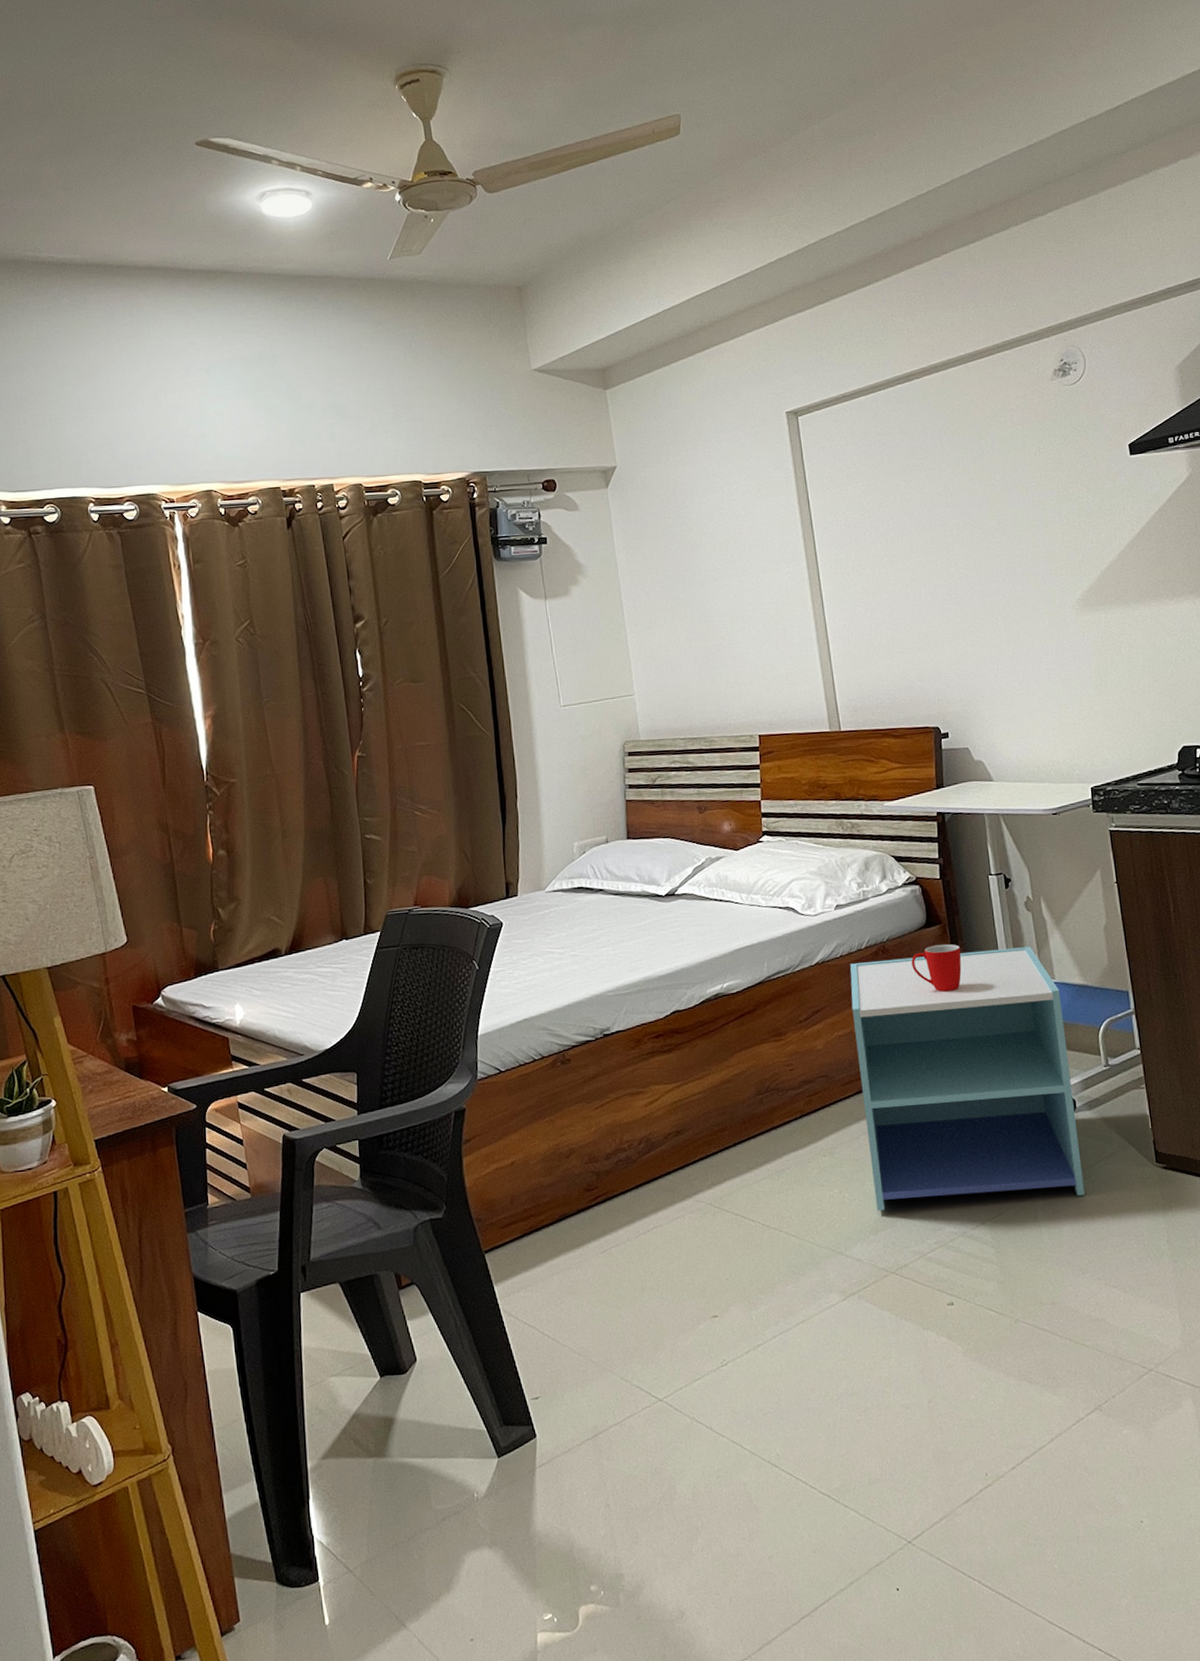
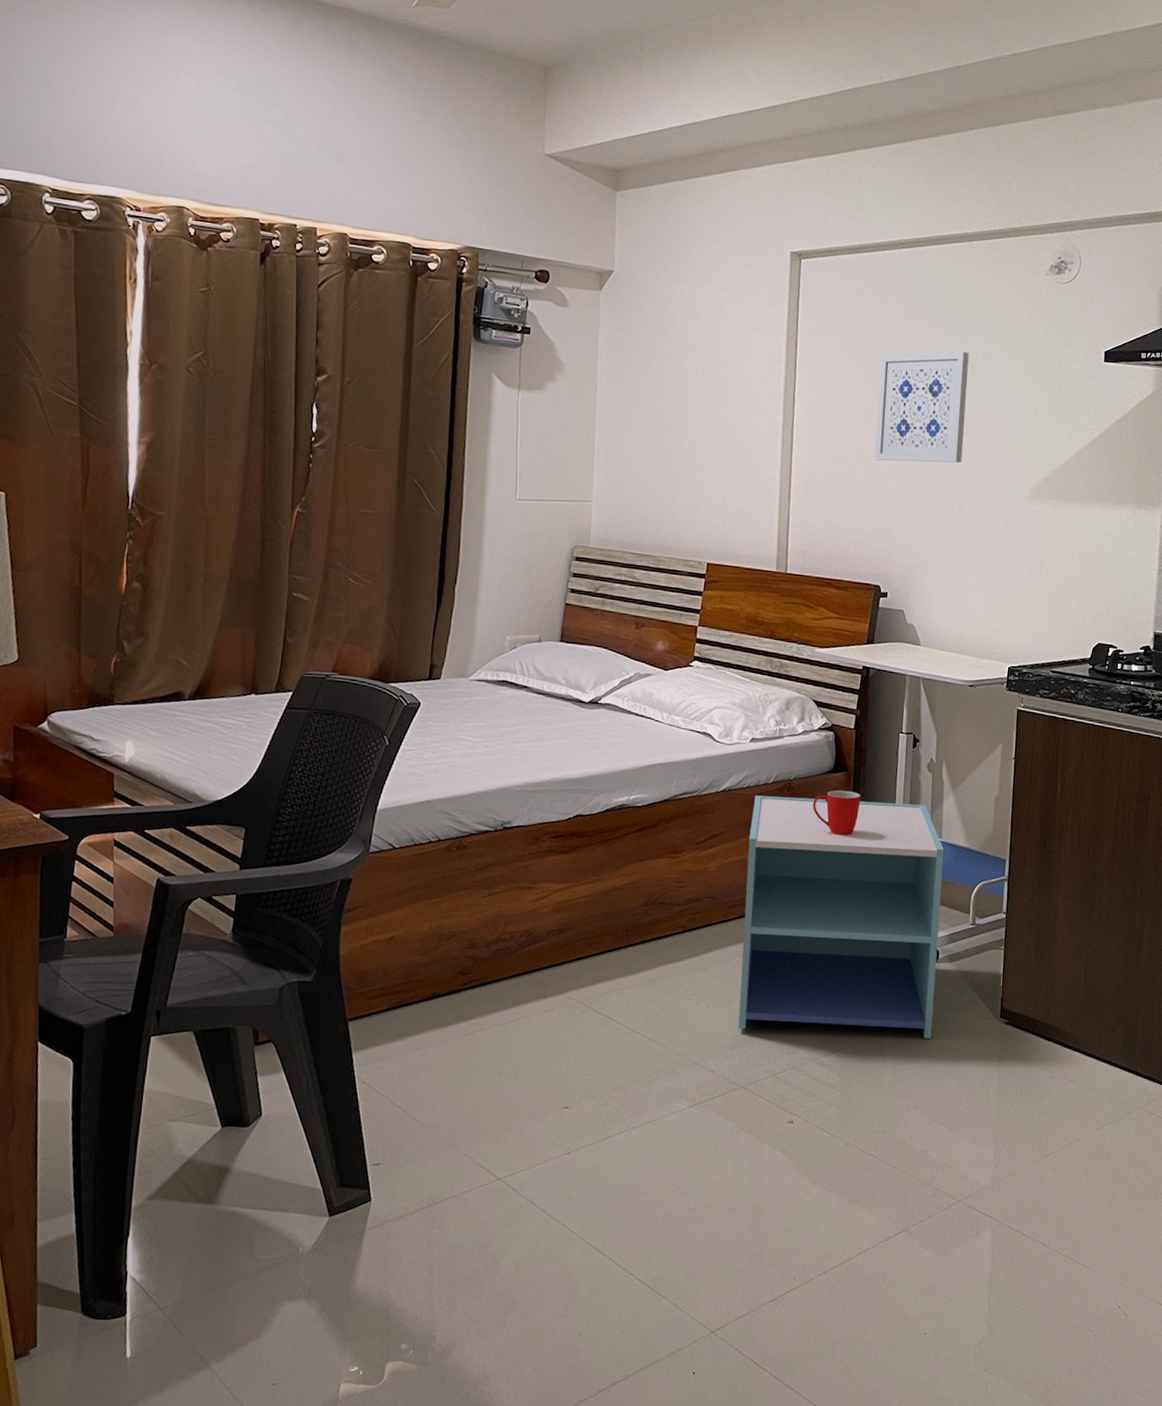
wall art: none [896,474,1000,601] -> present [875,351,969,463]

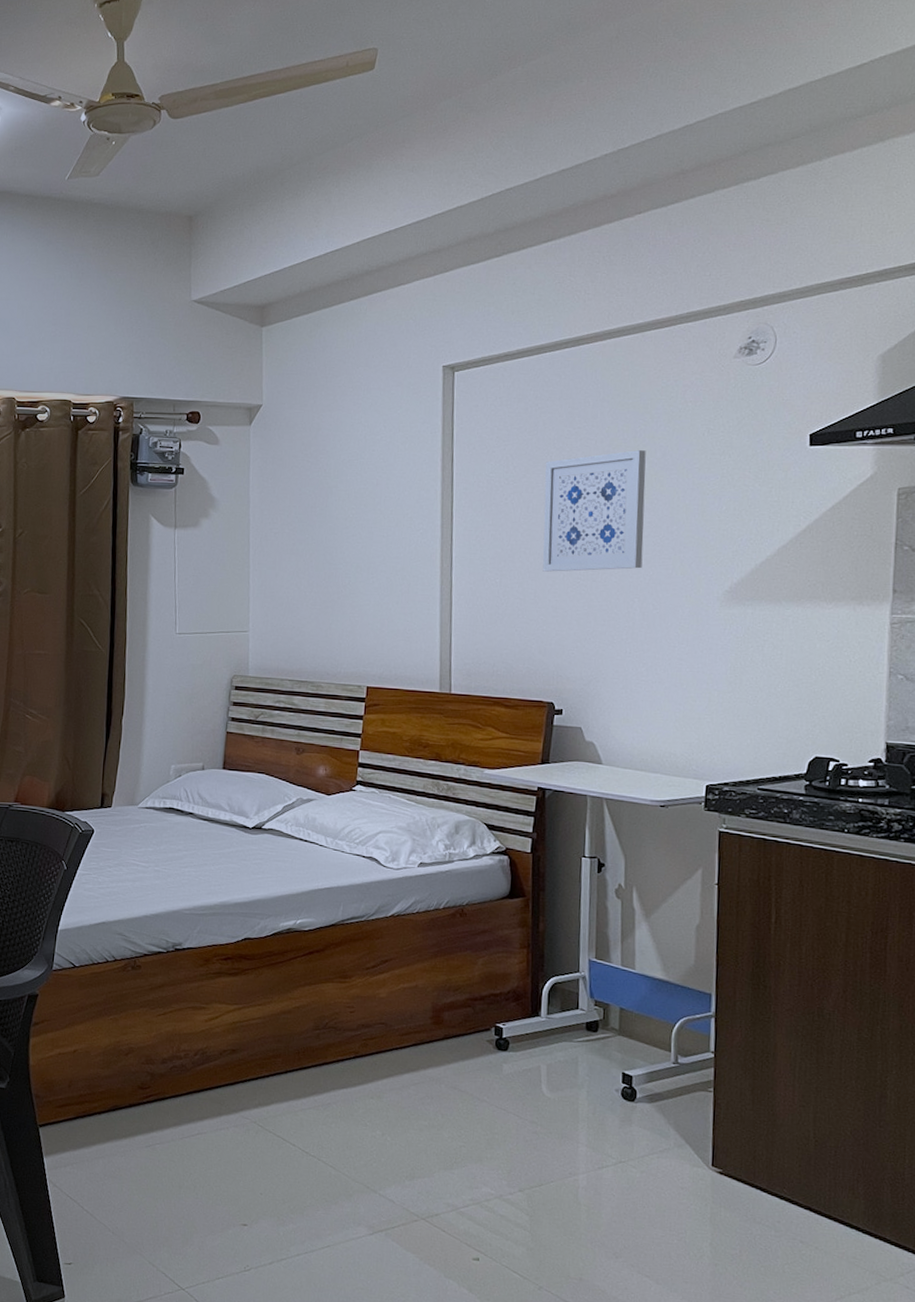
nightstand: present [738,795,944,1039] -> none [416,921,639,1184]
mug: present [812,790,861,835] -> none [488,916,541,964]

